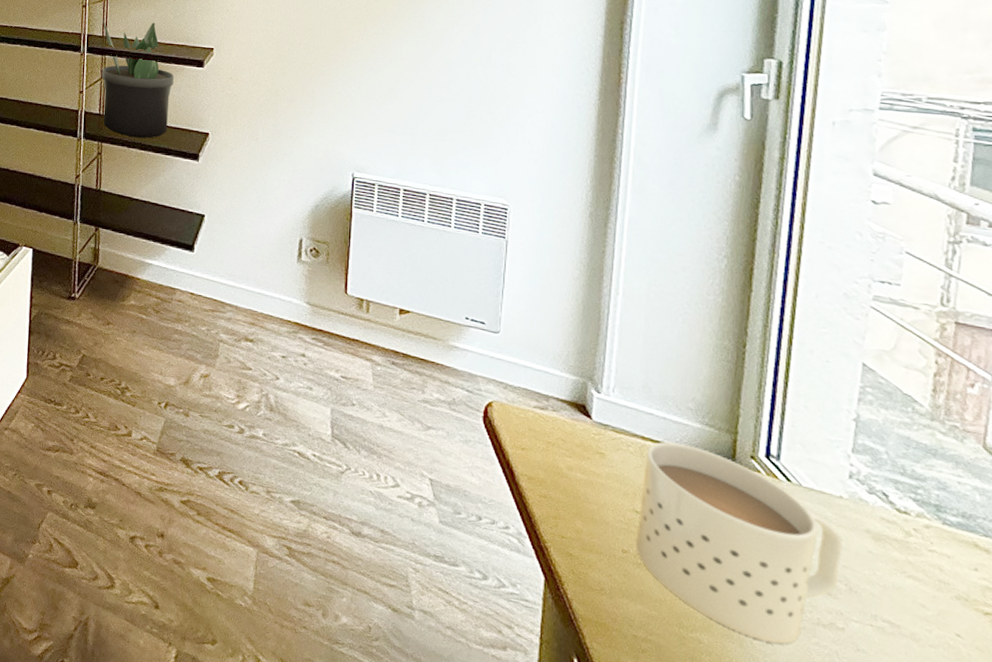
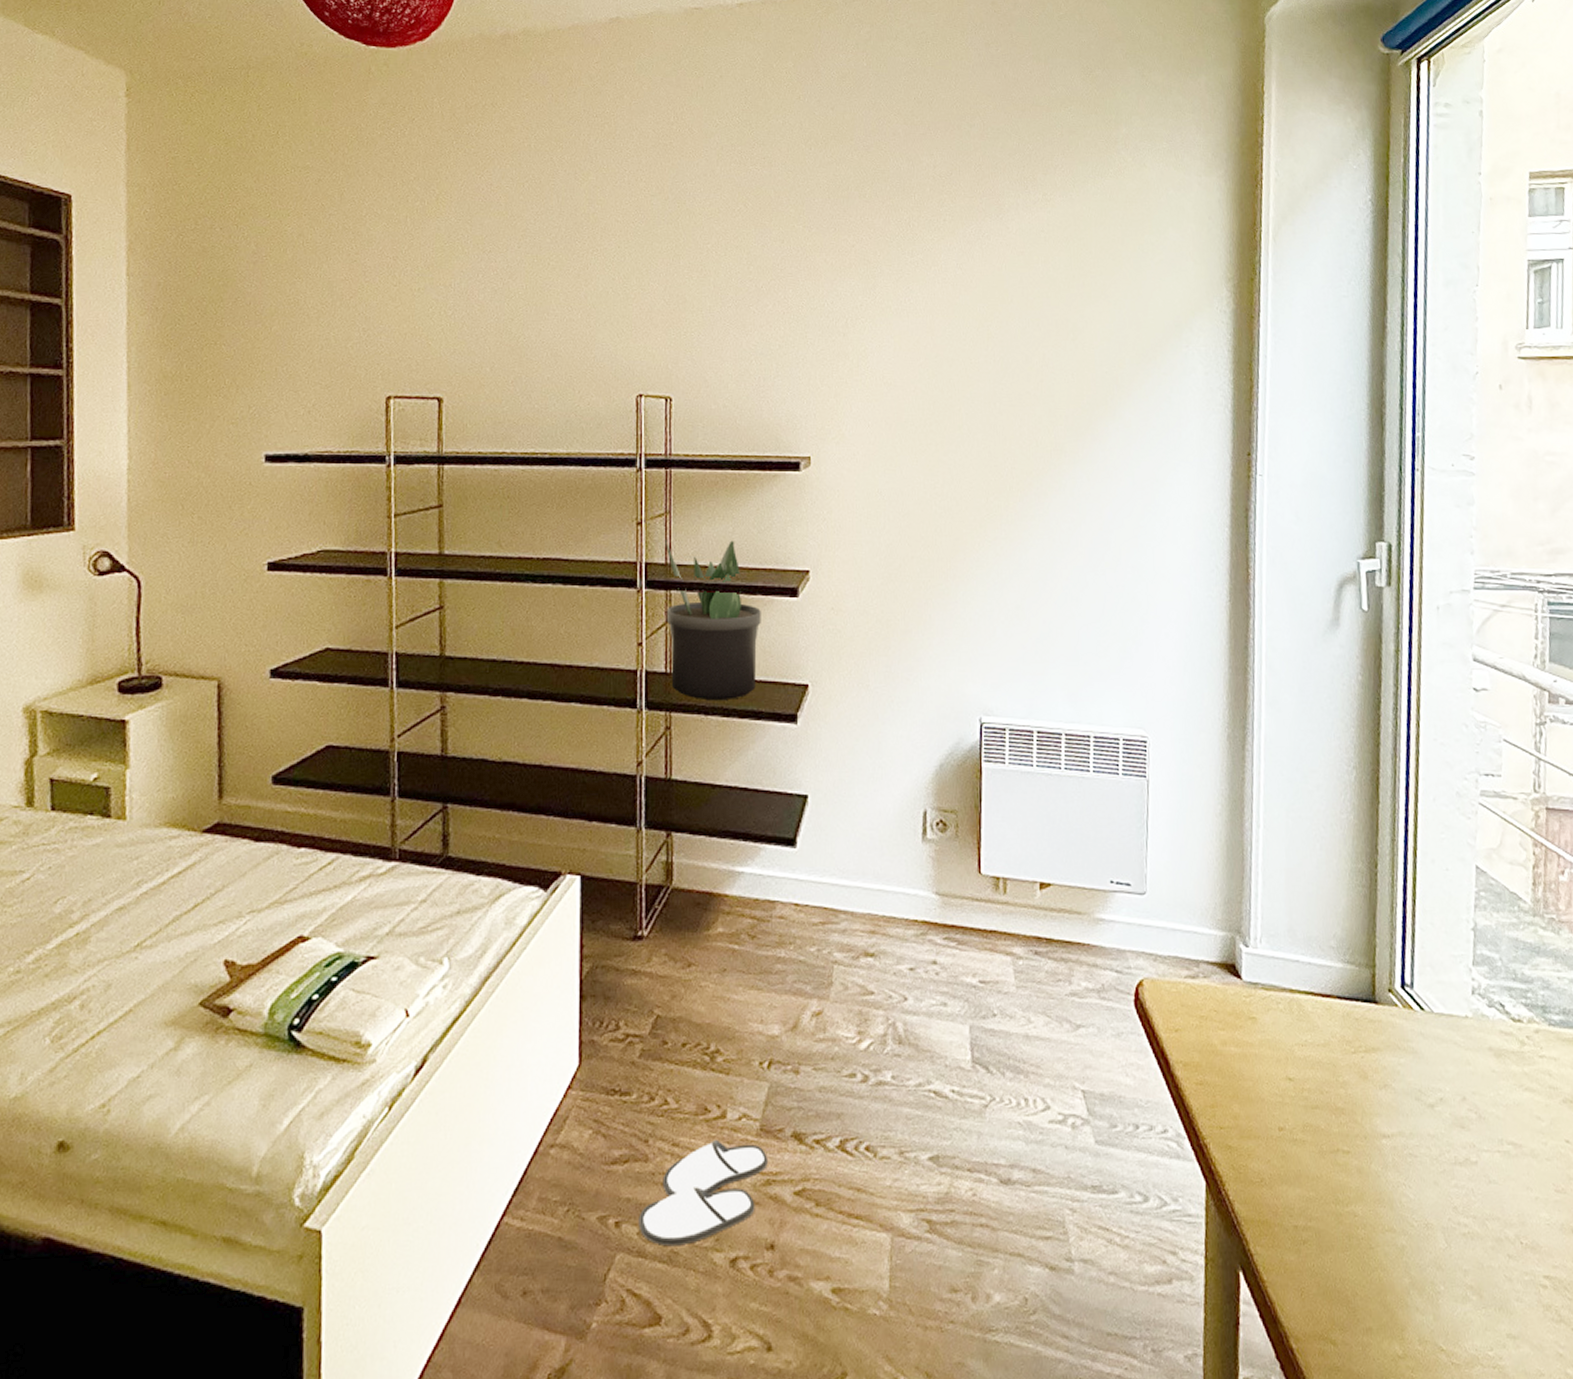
slippers: none [64,450,161,519] -> present [638,1140,767,1247]
mug: present [636,441,843,644] -> none [1291,990,1471,1197]

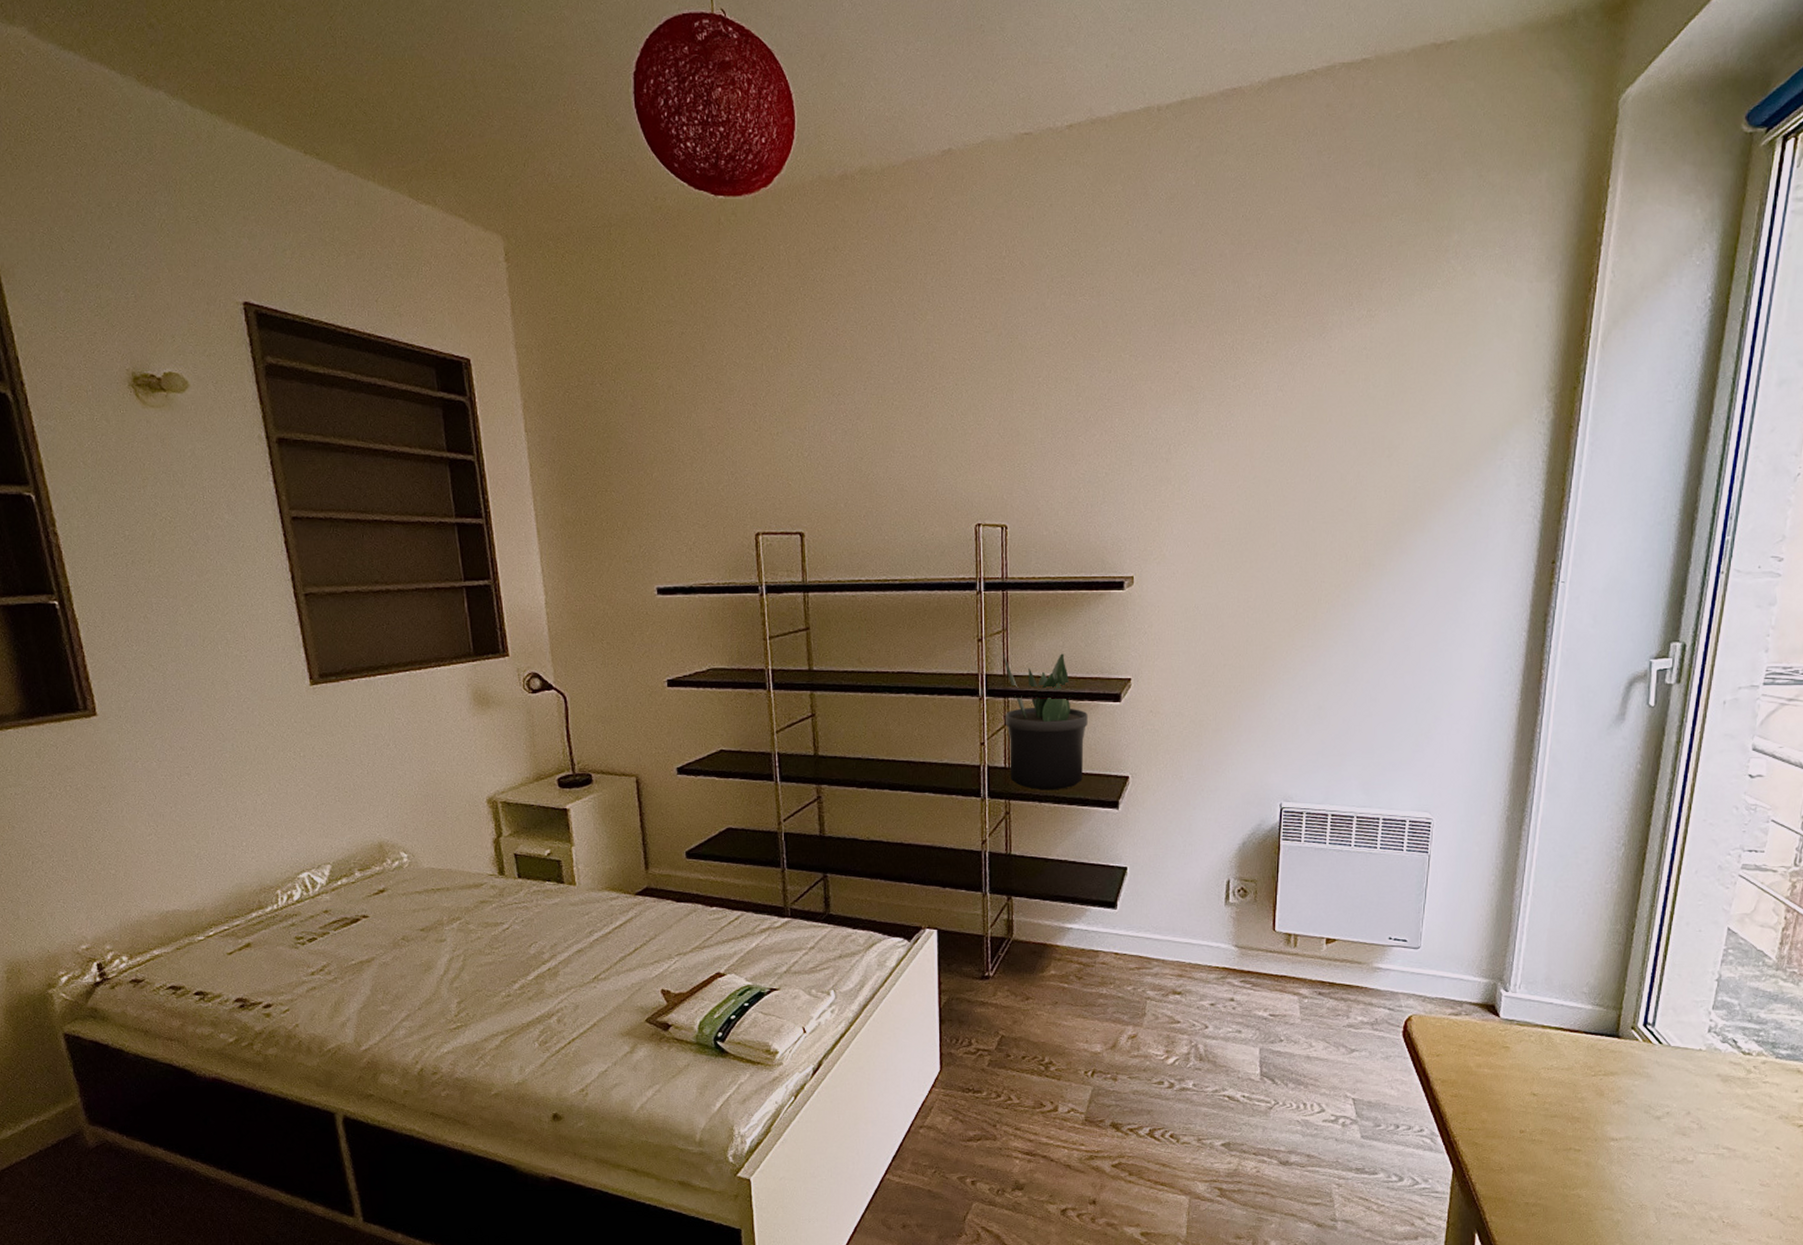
slippers: present [638,1140,767,1247] -> none [989,1127,1091,1199]

